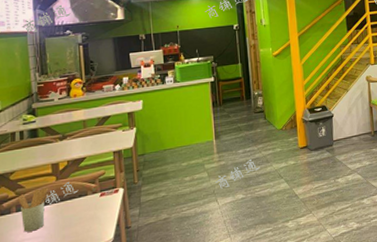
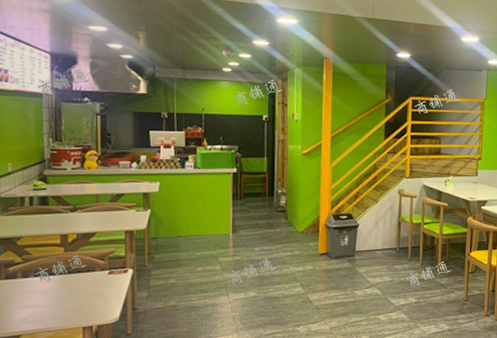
utensil holder: present [18,188,48,232] -> none [24,258,55,299]

